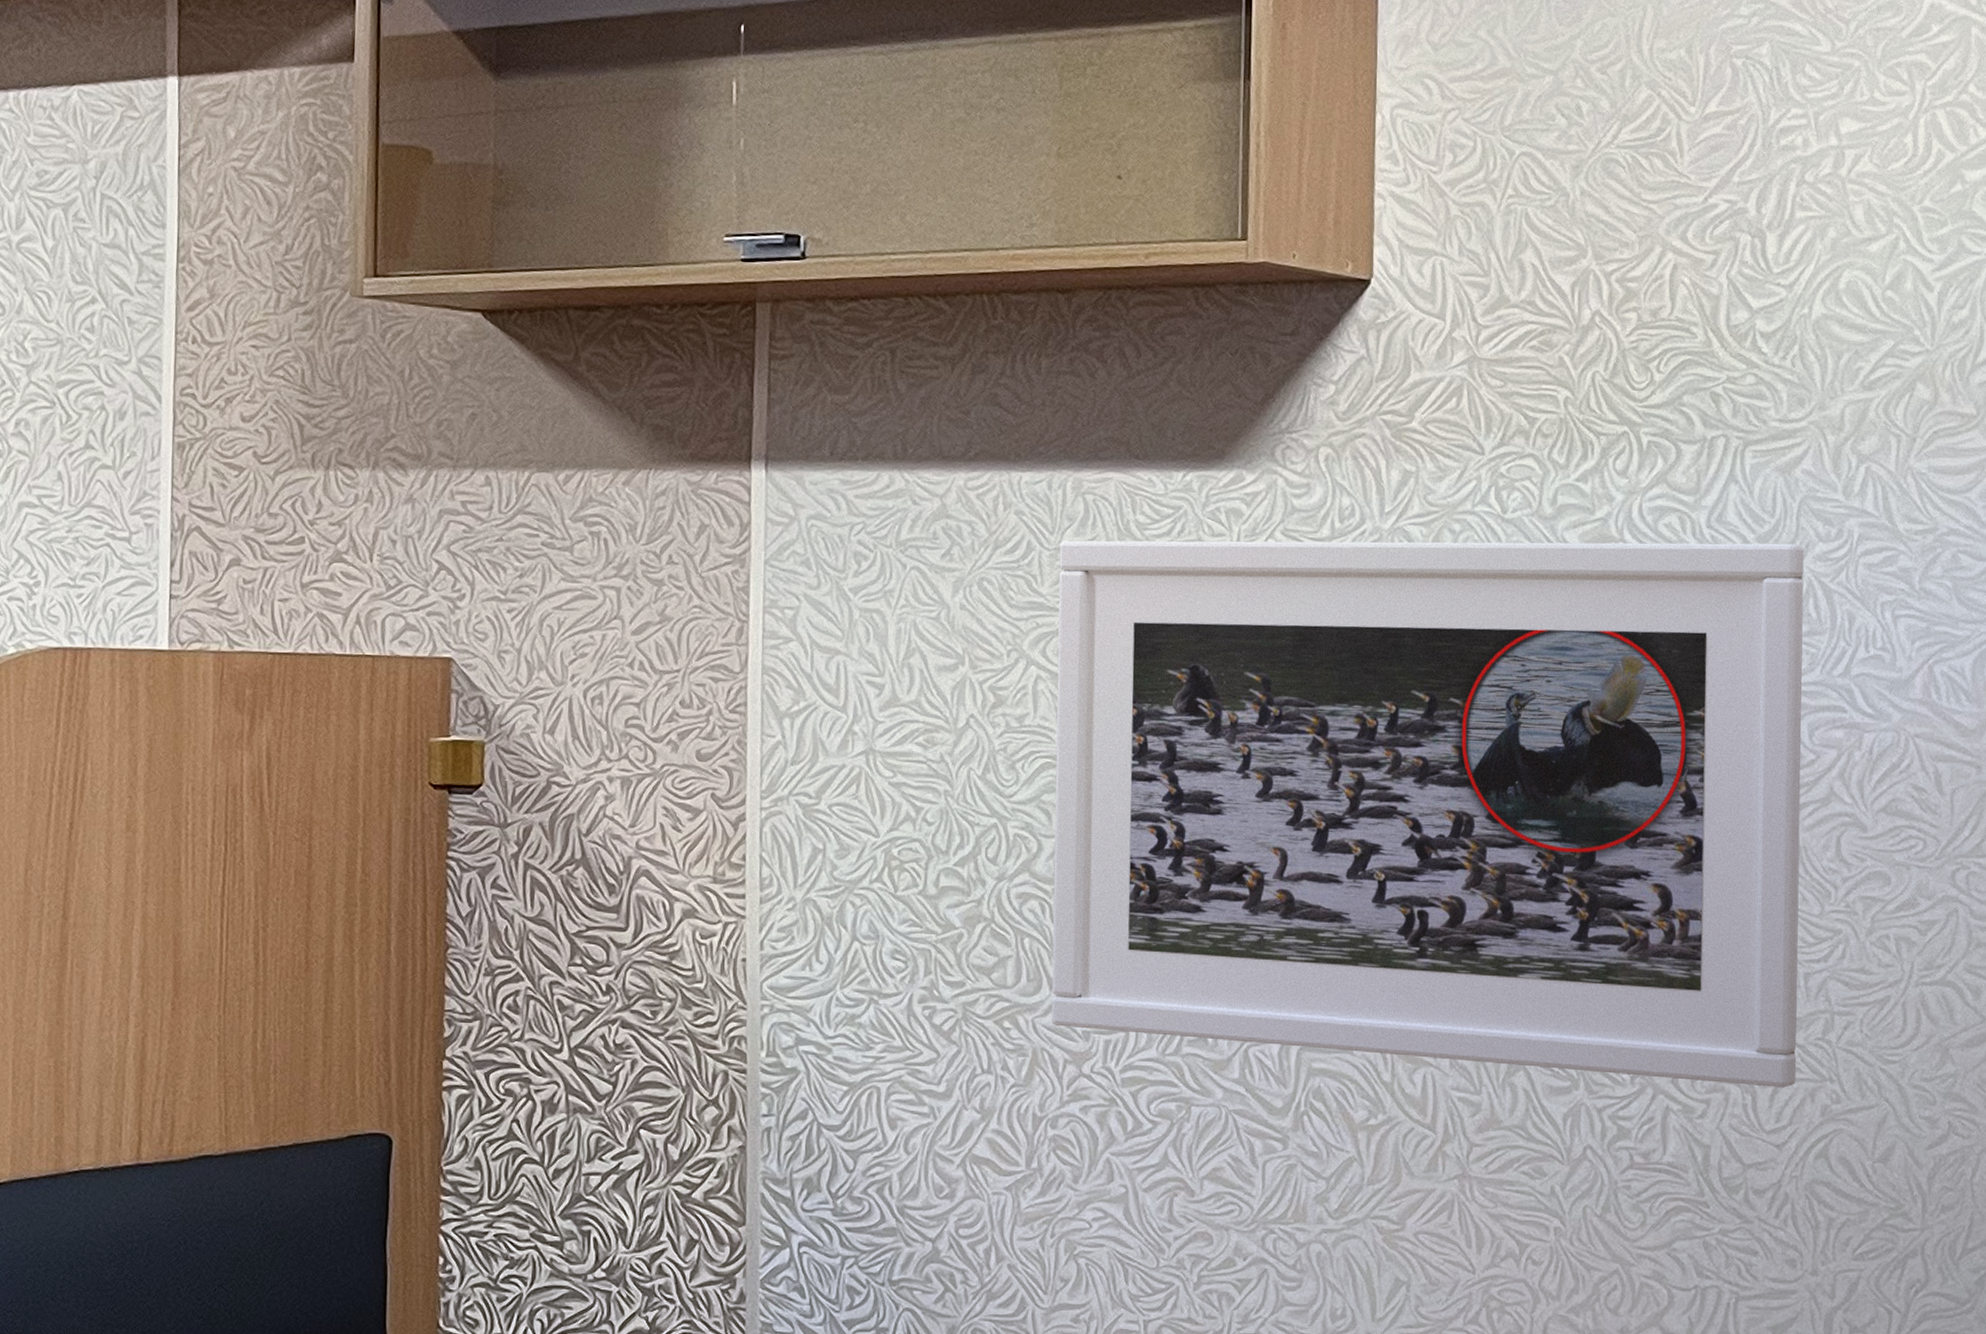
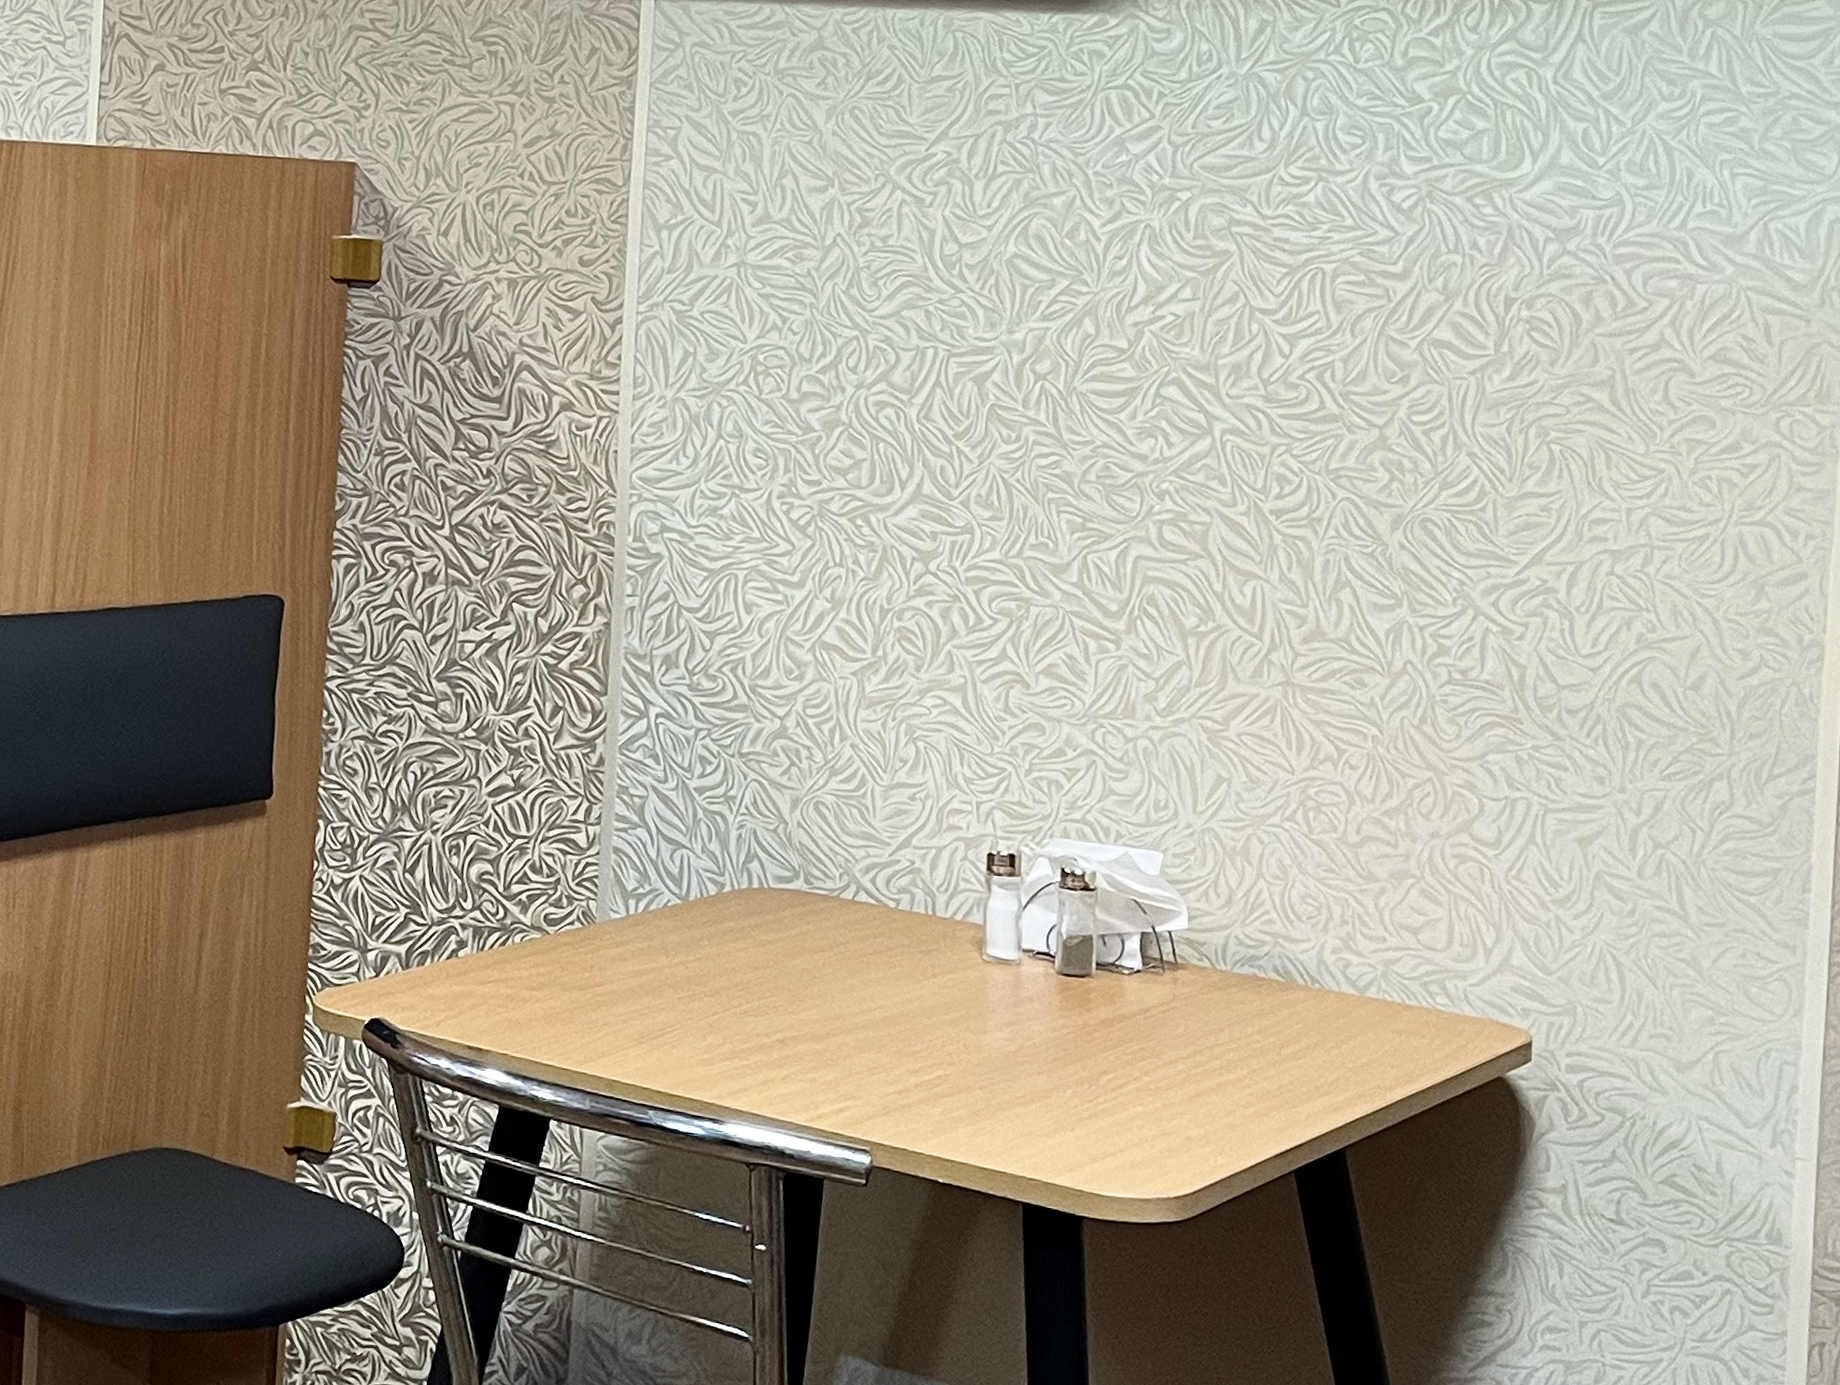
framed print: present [1051,540,1804,1088] -> none [902,74,1647,615]

